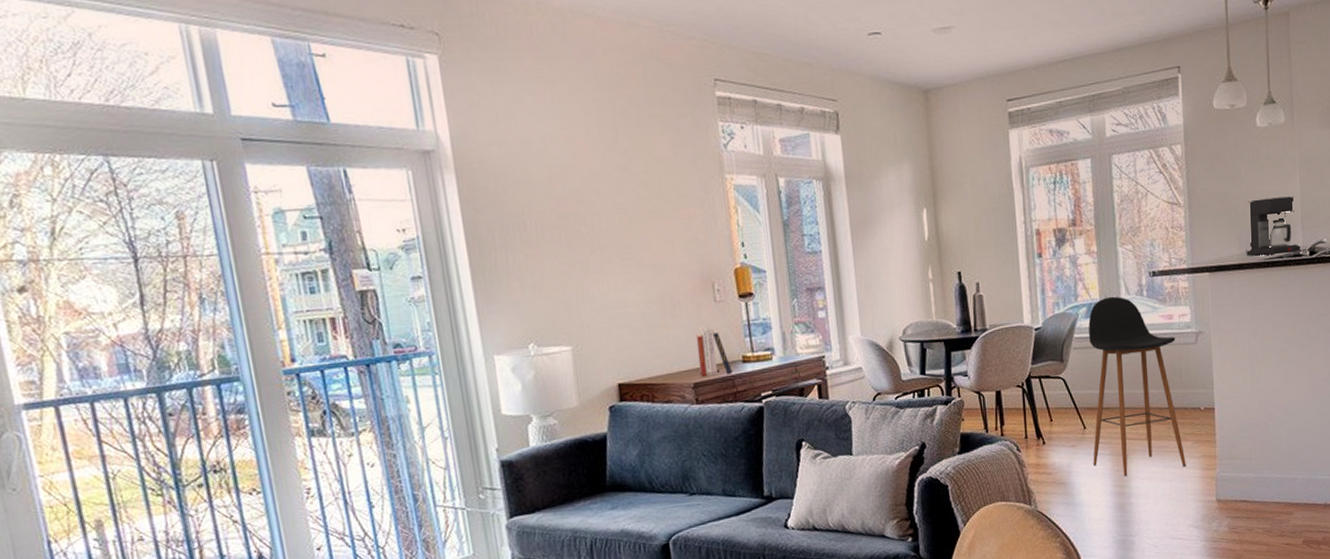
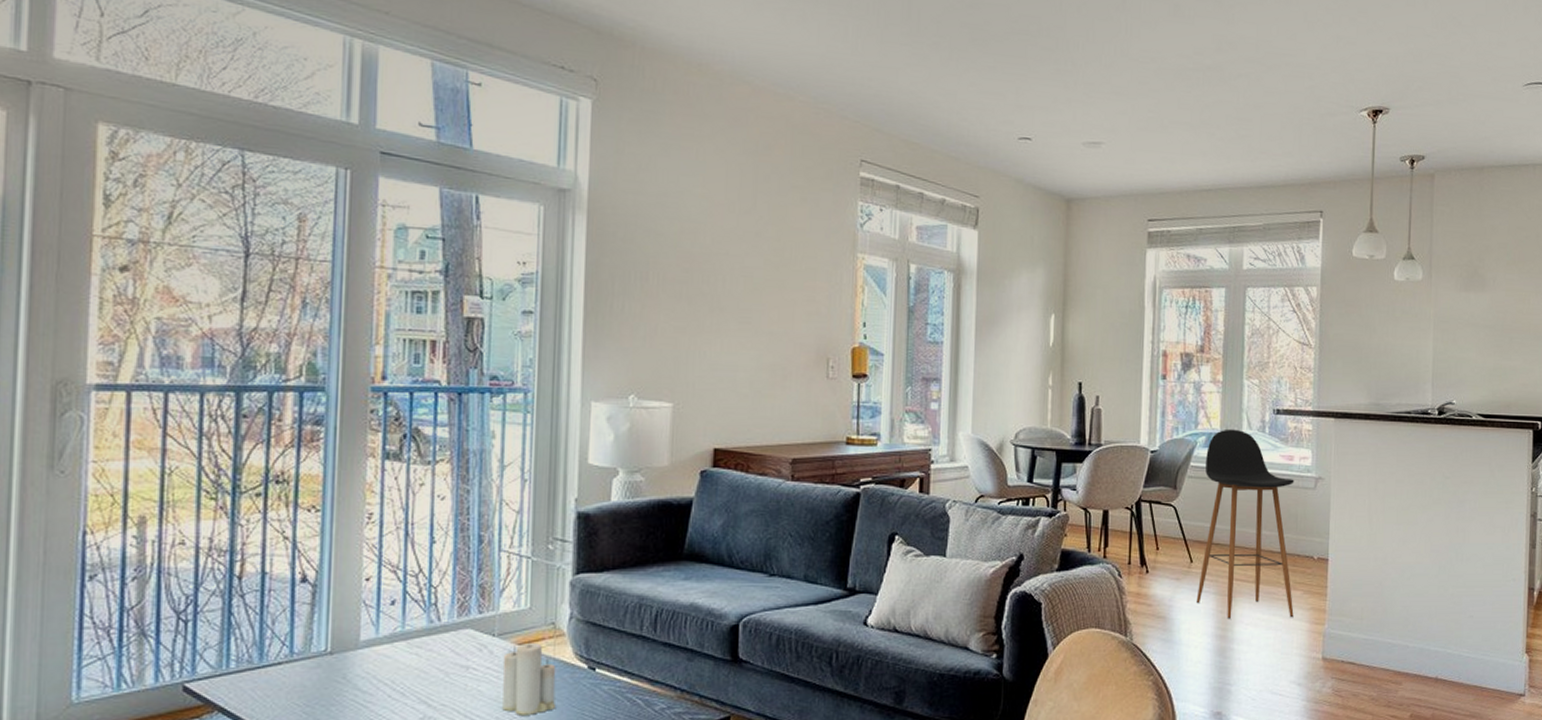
books: present [695,325,733,377] -> none [800,400,834,455]
coffee maker: present [1246,196,1301,257] -> none [1373,351,1429,411]

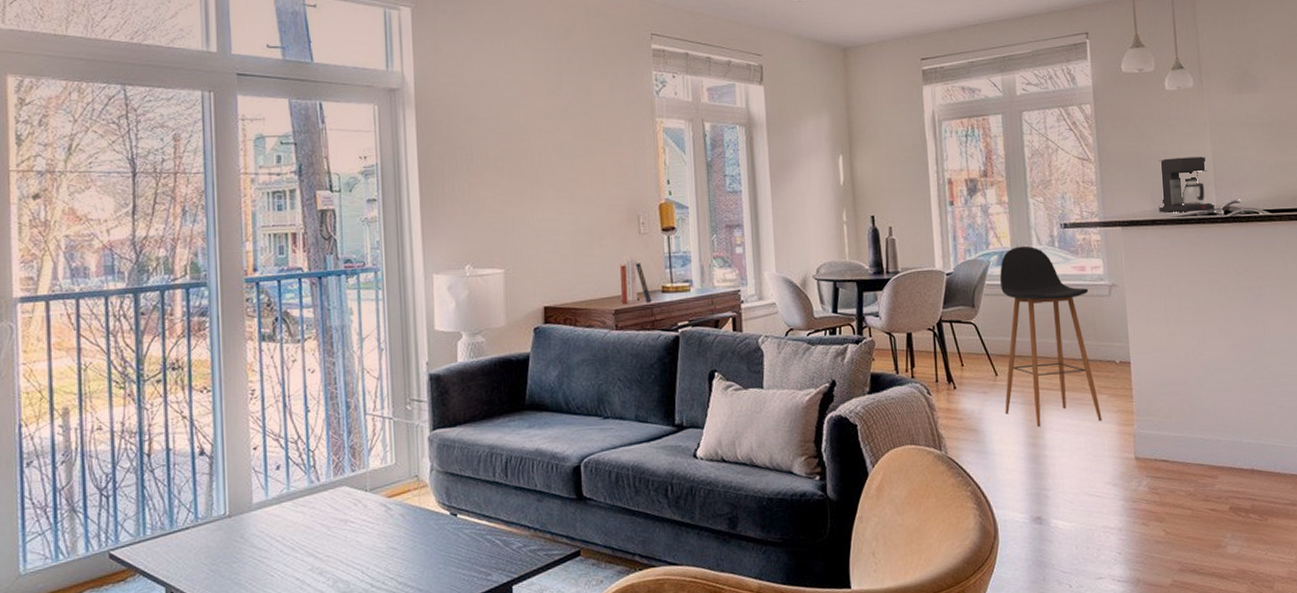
candle: present [502,640,557,715] -> none [375,493,426,561]
books: none [800,400,834,455] -> present [619,255,652,305]
coffee maker: none [1373,351,1429,411] -> present [1158,156,1215,214]

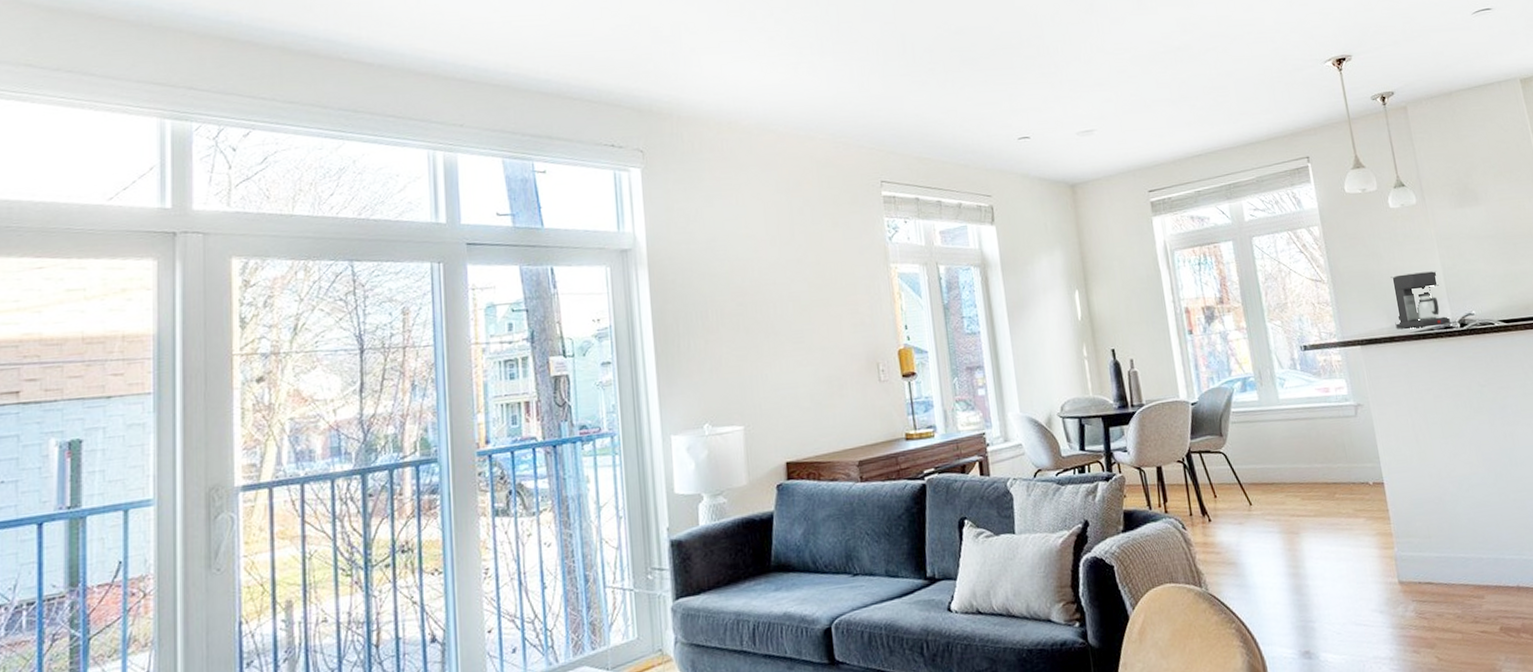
books: present [619,255,652,305] -> none [861,404,896,455]
bar stool: present [1000,245,1102,427] -> none [1244,370,1362,556]

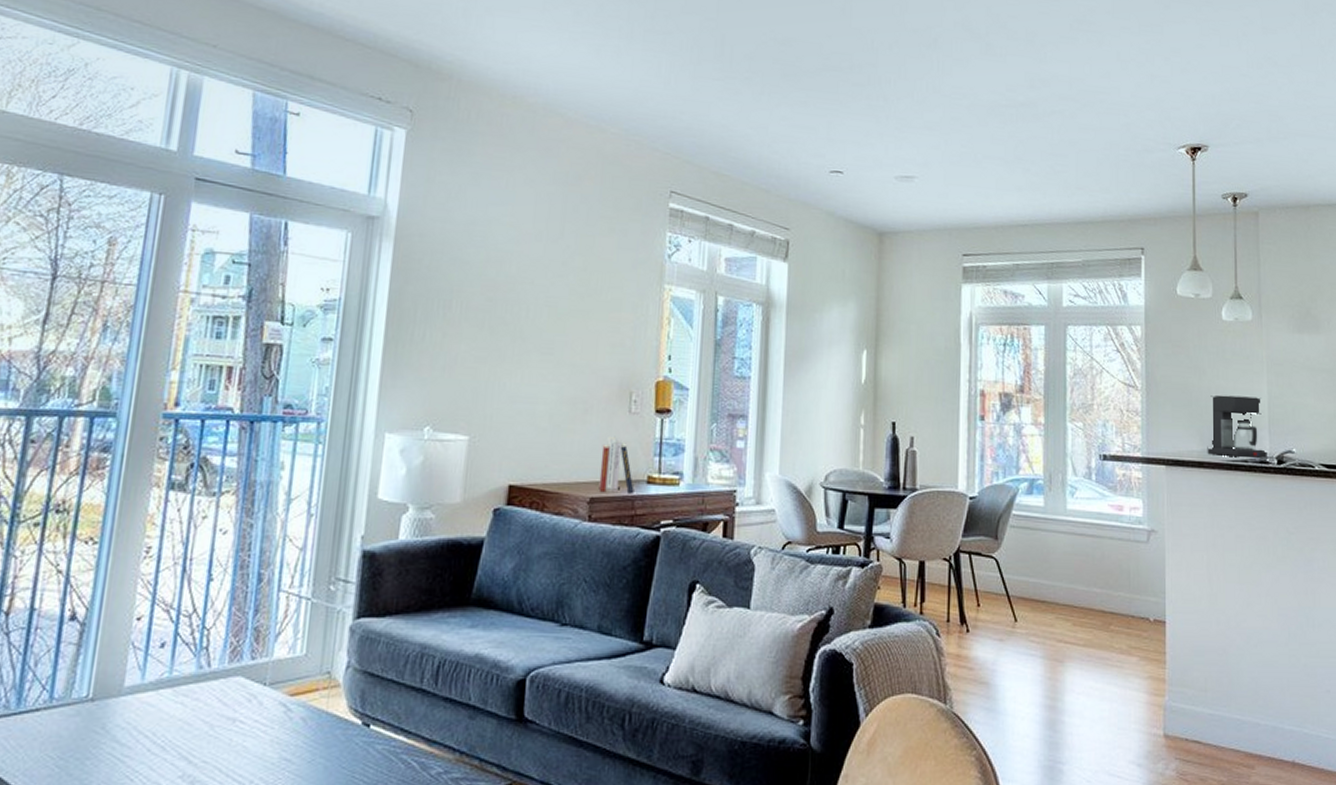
books: none [861,404,896,455] -> present [598,435,634,494]

